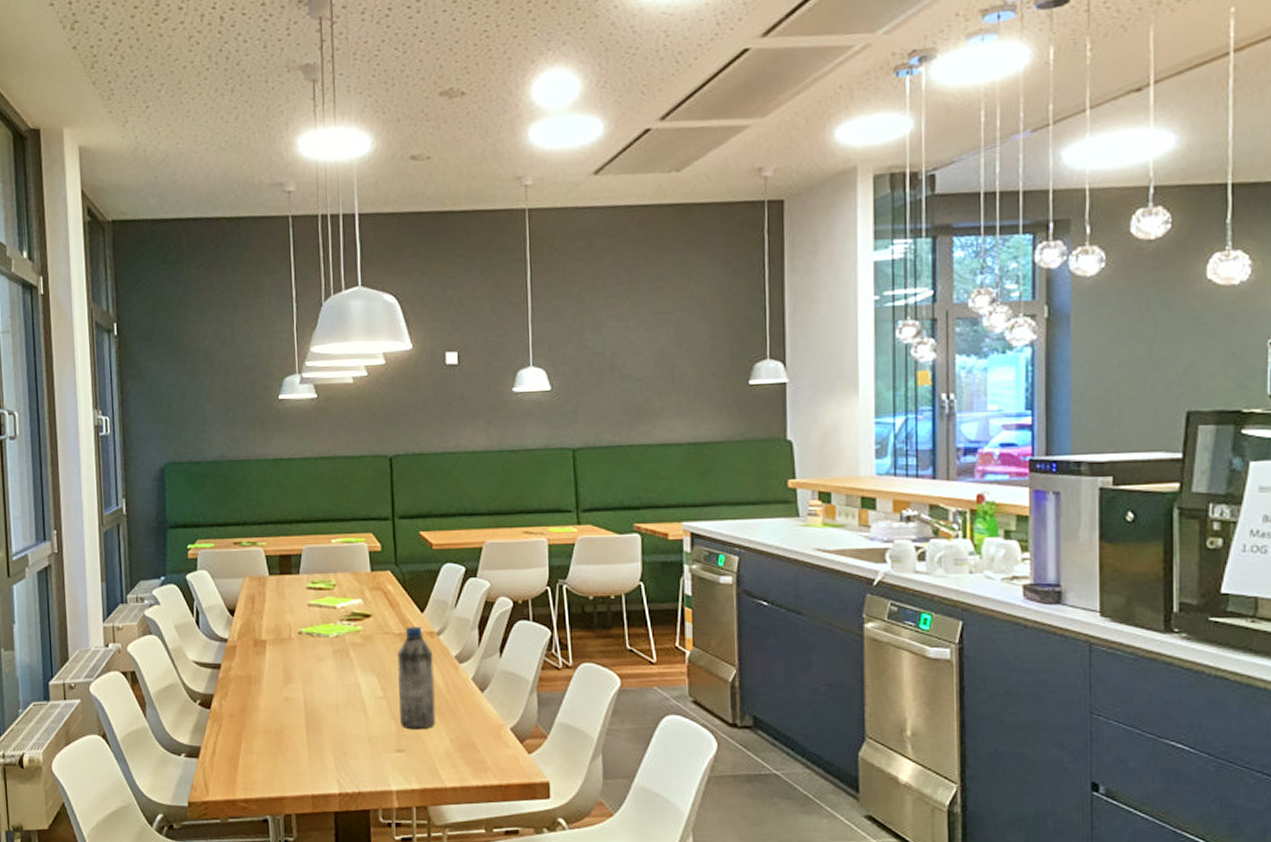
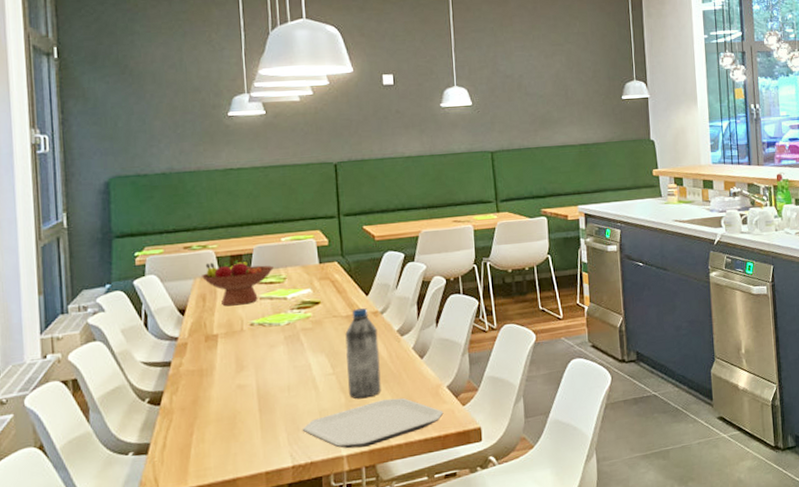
fruit bowl: none [250,560,323,611] -> present [201,260,273,307]
plate: none [349,734,506,784] -> present [302,397,444,449]

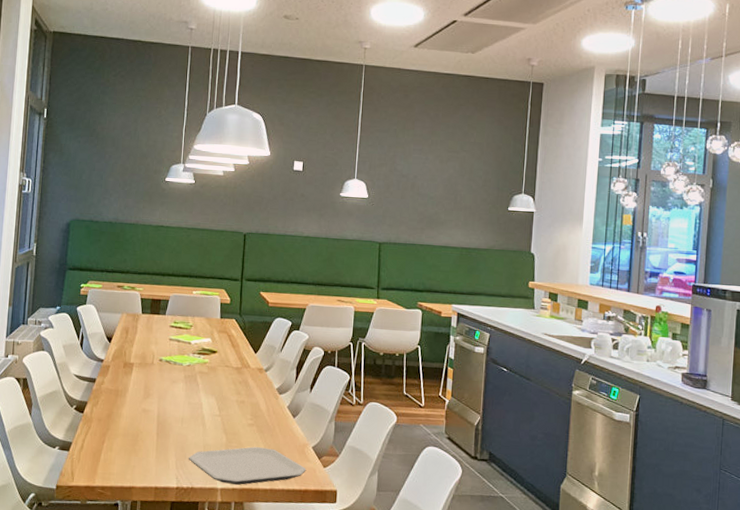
fruit bowl: present [201,260,273,307] -> none [127,302,184,343]
water bottle: present [345,308,381,399] -> none [230,363,260,443]

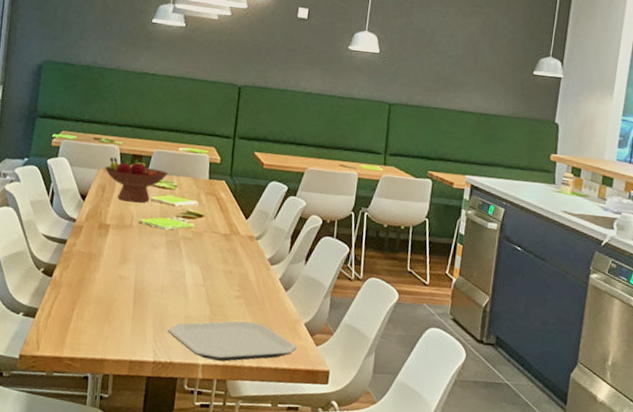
fruit bowl: none [127,302,184,343] -> present [104,157,168,203]

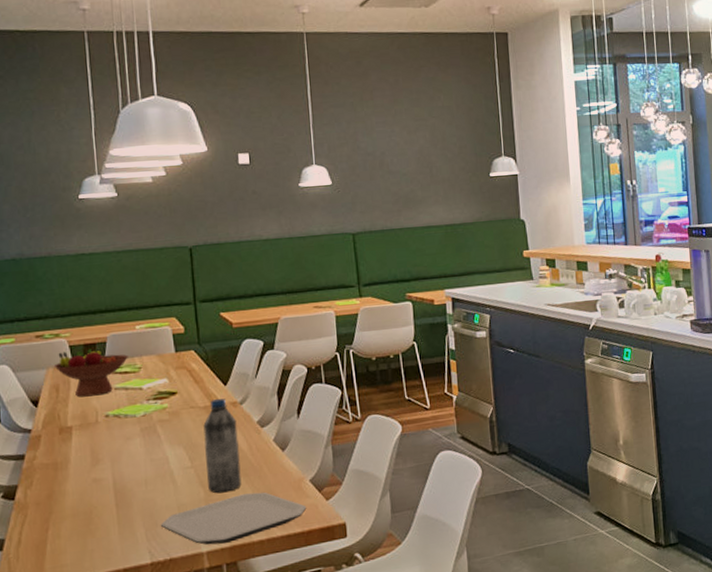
water bottle: none [214,230,250,316] -> present [203,399,242,494]

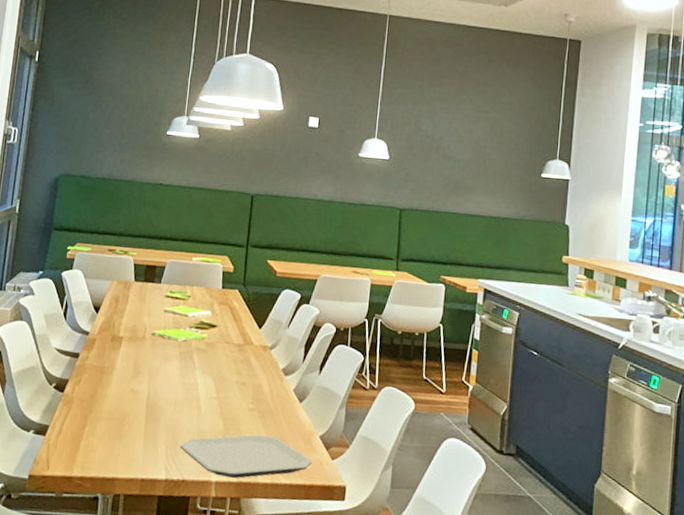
fruit bowl: present [53,349,128,397] -> none [118,268,181,314]
water bottle: present [203,399,242,494] -> none [228,340,264,430]

